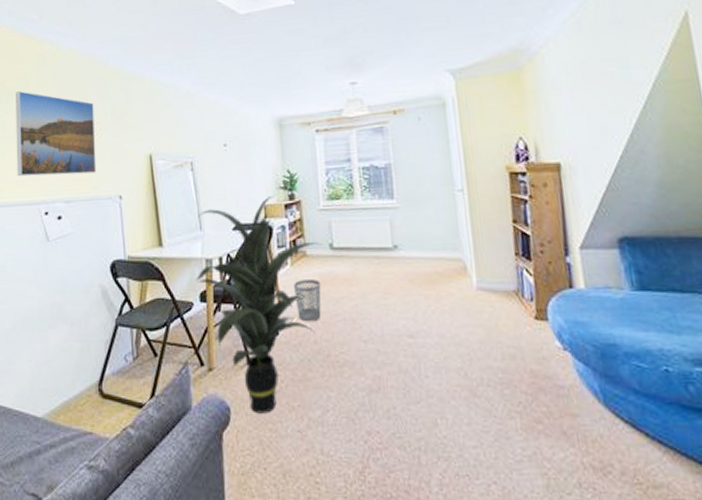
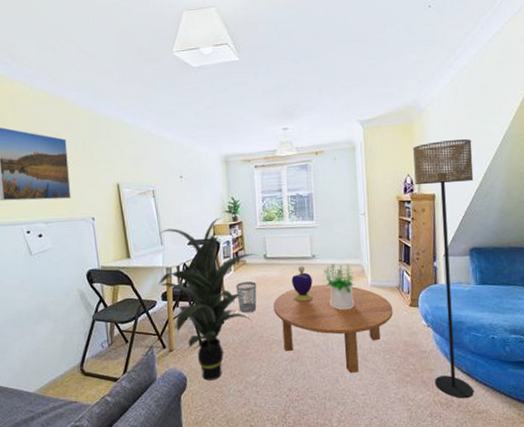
coffee table: none [343,285,512,415] -> present [273,284,393,374]
decorative container: none [367,259,397,309] -> present [291,265,313,302]
potted plant: none [409,257,454,322] -> present [323,263,355,310]
floor lamp: none [524,88,645,463] -> present [413,138,474,399]

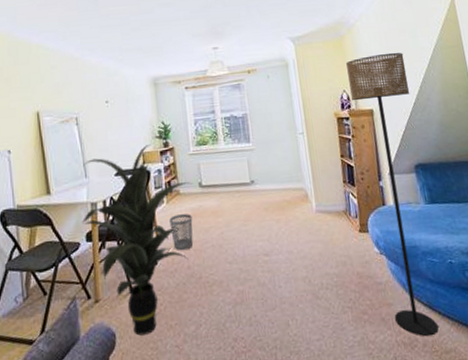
coffee table: present [273,284,393,374] -> none [212,212,343,315]
decorative container: present [291,265,313,302] -> none [230,192,255,234]
potted plant: present [323,263,355,310] -> none [264,188,300,241]

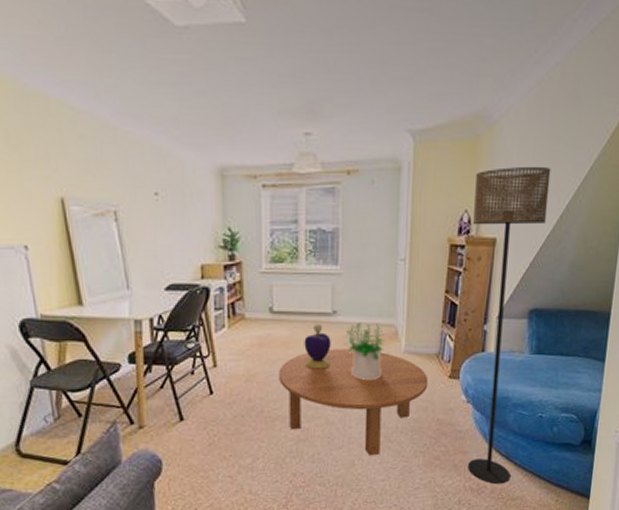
indoor plant: present [81,143,193,336] -> none [122,254,262,464]
wastebasket: present [169,214,194,251] -> none [230,342,258,382]
coffee table: none [212,212,343,315] -> present [279,348,429,456]
decorative container: none [230,192,255,234] -> present [304,323,331,369]
potted plant: none [264,188,300,241] -> present [345,322,385,381]

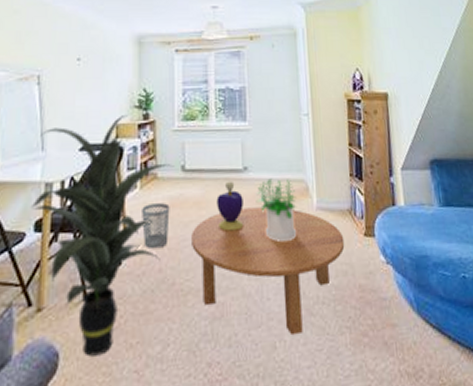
indoor plant: none [122,254,262,464] -> present [30,114,174,357]
wastebasket: none [230,342,258,382] -> present [142,203,170,249]
floor lamp: present [468,166,551,485] -> none [361,30,447,366]

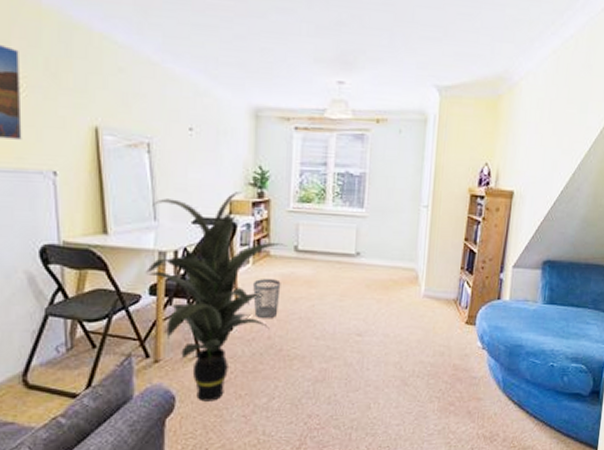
coffee table: present [191,207,345,336] -> none [300,290,446,400]
decorative container: present [216,180,244,232] -> none [326,264,353,309]
potted plant: present [257,178,297,242] -> none [366,265,406,323]

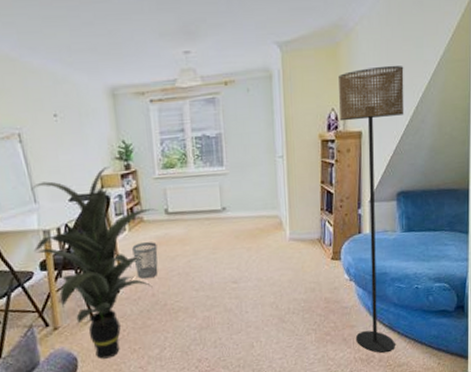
floor lamp: none [481,126,565,433] -> present [339,65,404,354]

